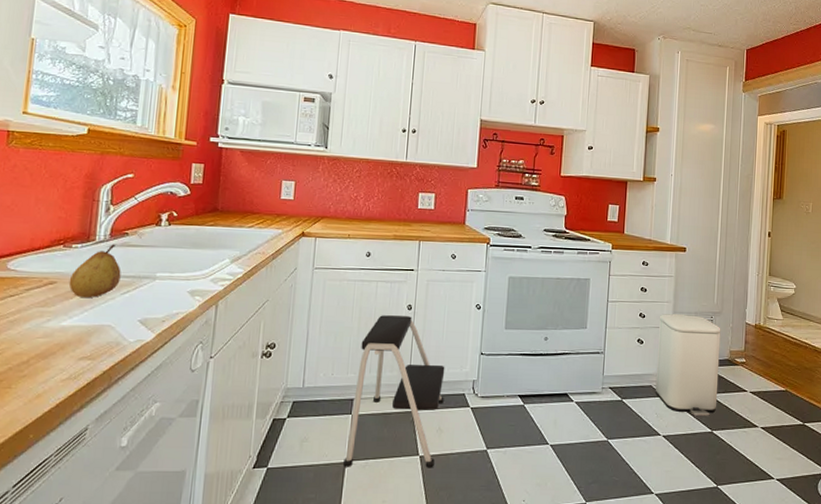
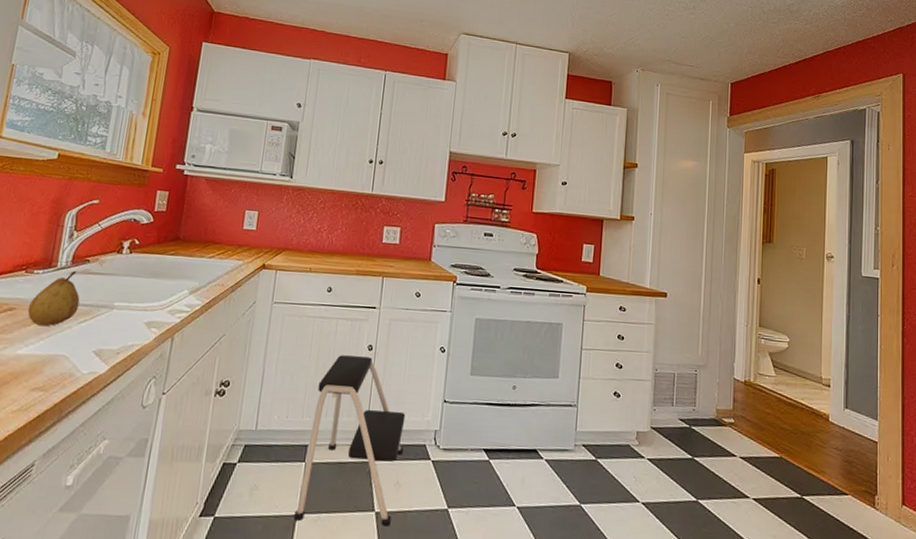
pedal bin: present [655,313,721,416] -> none [633,364,706,483]

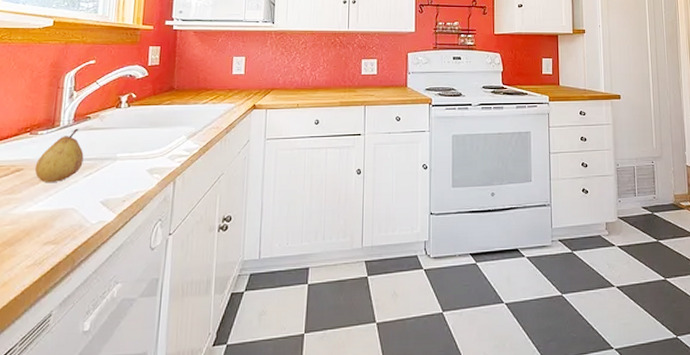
step stool: present [294,354,406,527] -> none [302,179,397,339]

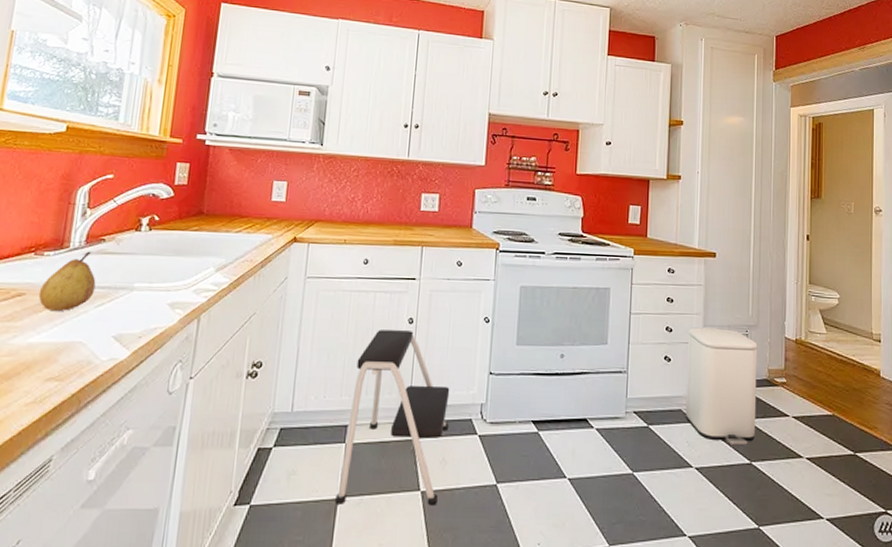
step stool: none [302,179,397,339] -> present [335,329,450,506]
pedal bin: none [602,160,668,264] -> present [685,326,758,445]

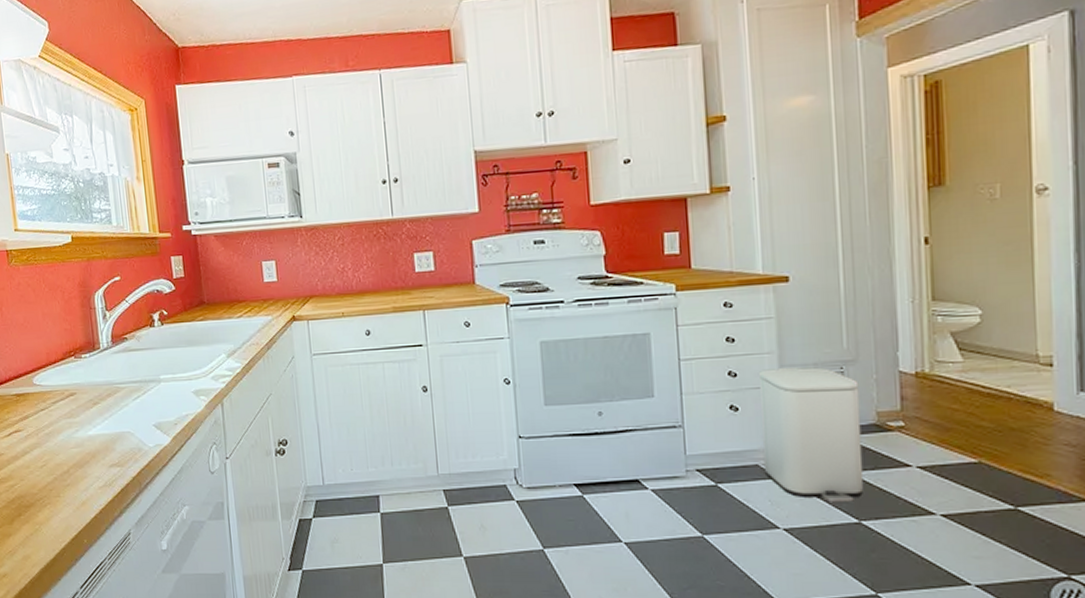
fruit: present [38,251,96,311] -> none [86,350,130,406]
step stool: present [335,329,450,506] -> none [377,398,483,571]

